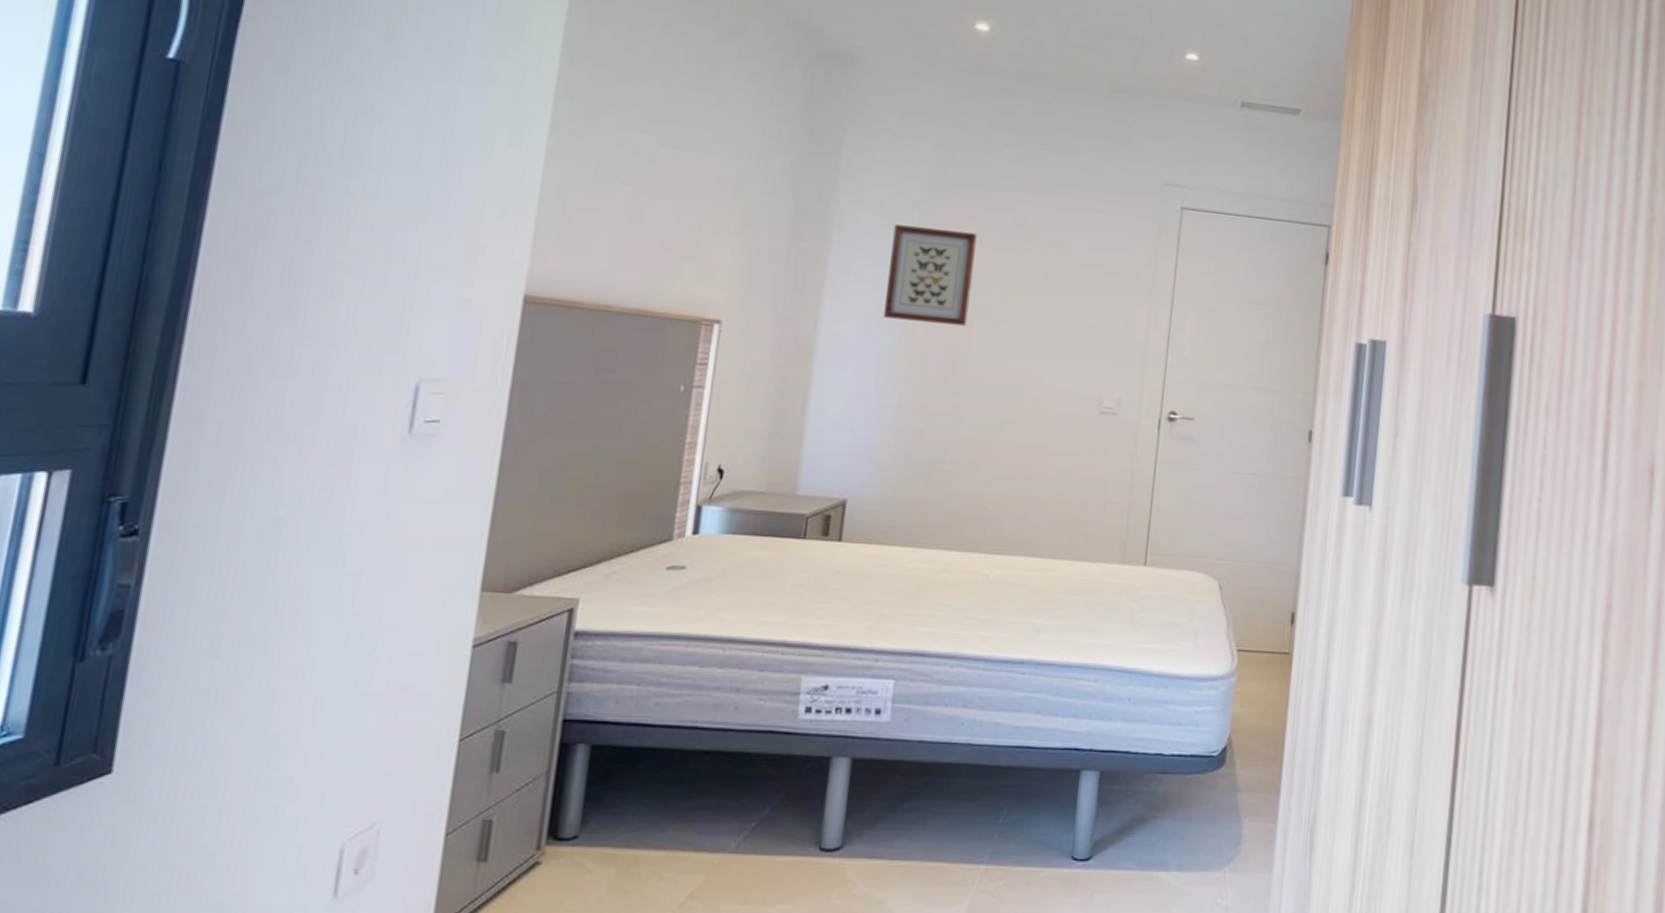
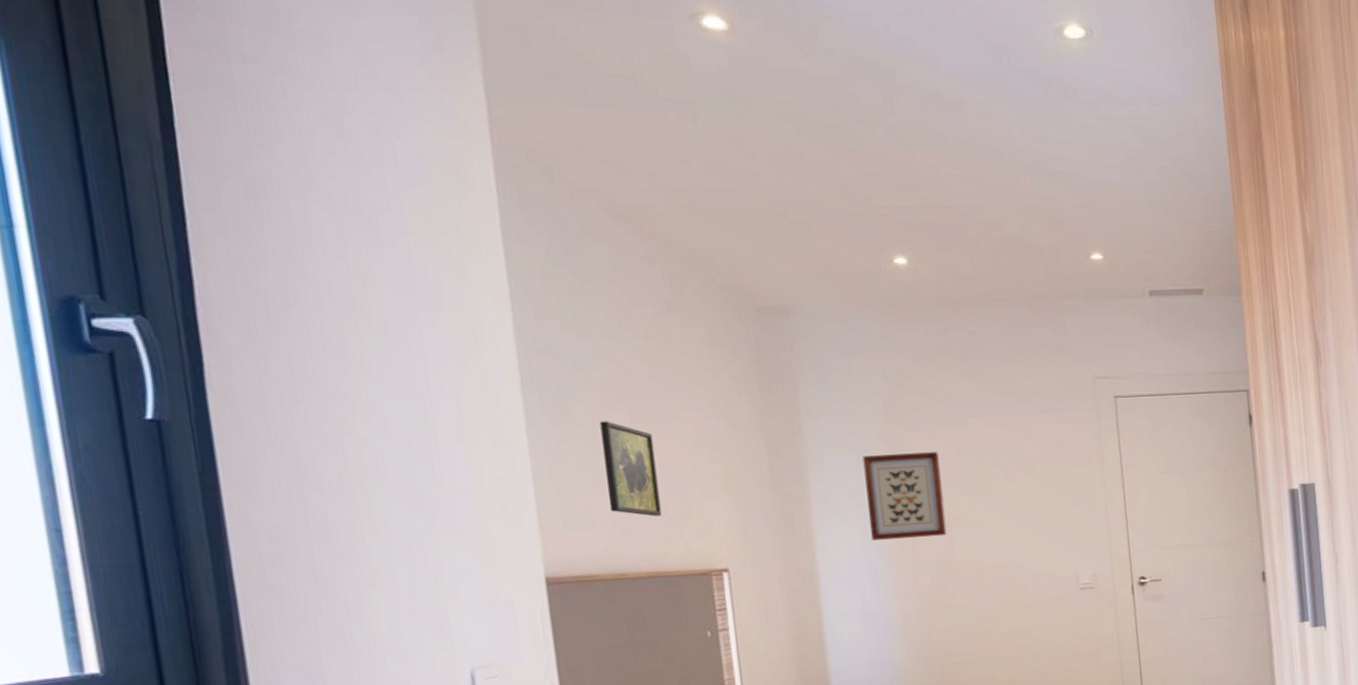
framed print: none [612,139,677,251] -> present [600,421,662,517]

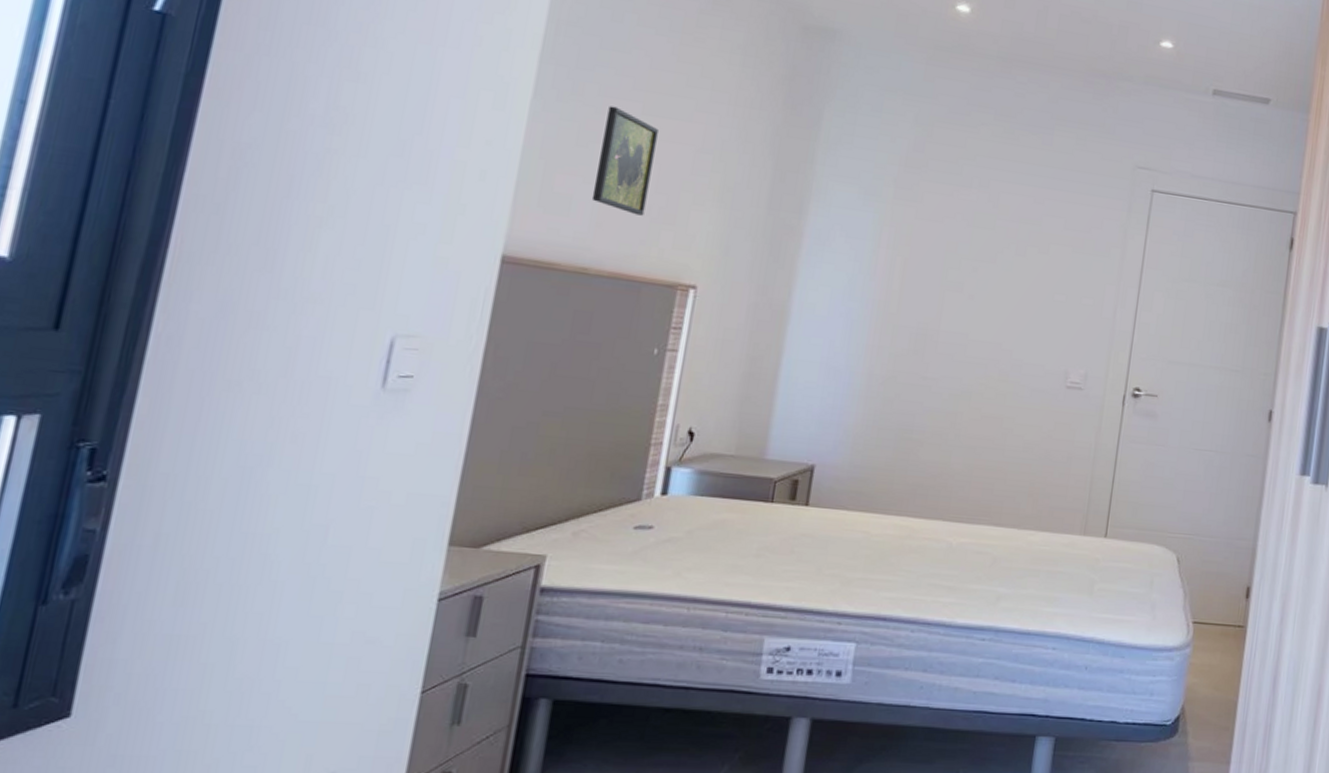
wall art: present [862,452,947,541] -> none [856,197,951,300]

